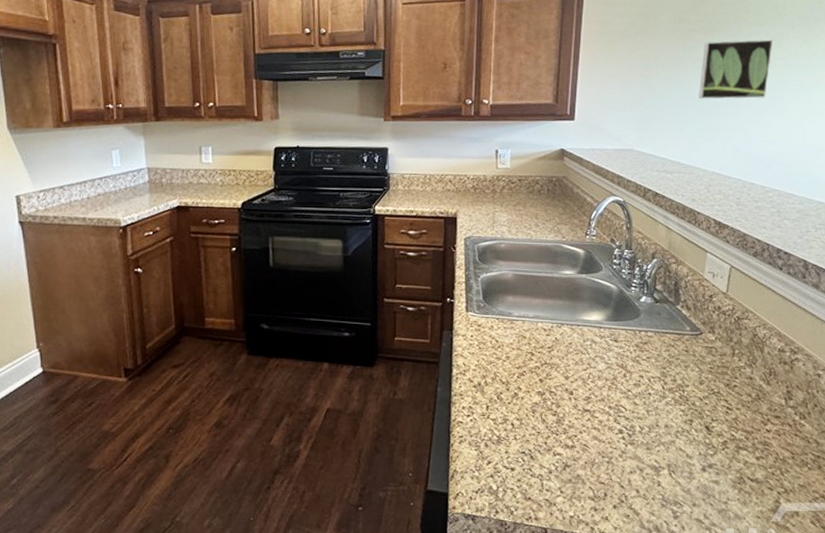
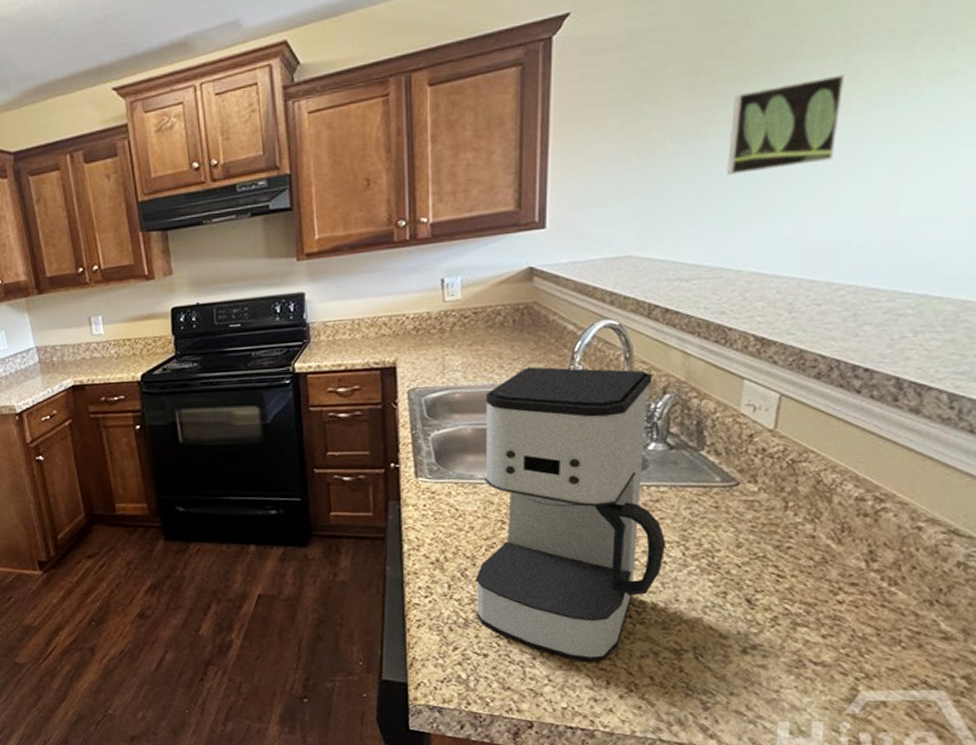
coffee maker: none [507,228,651,476] -> present [475,366,665,662]

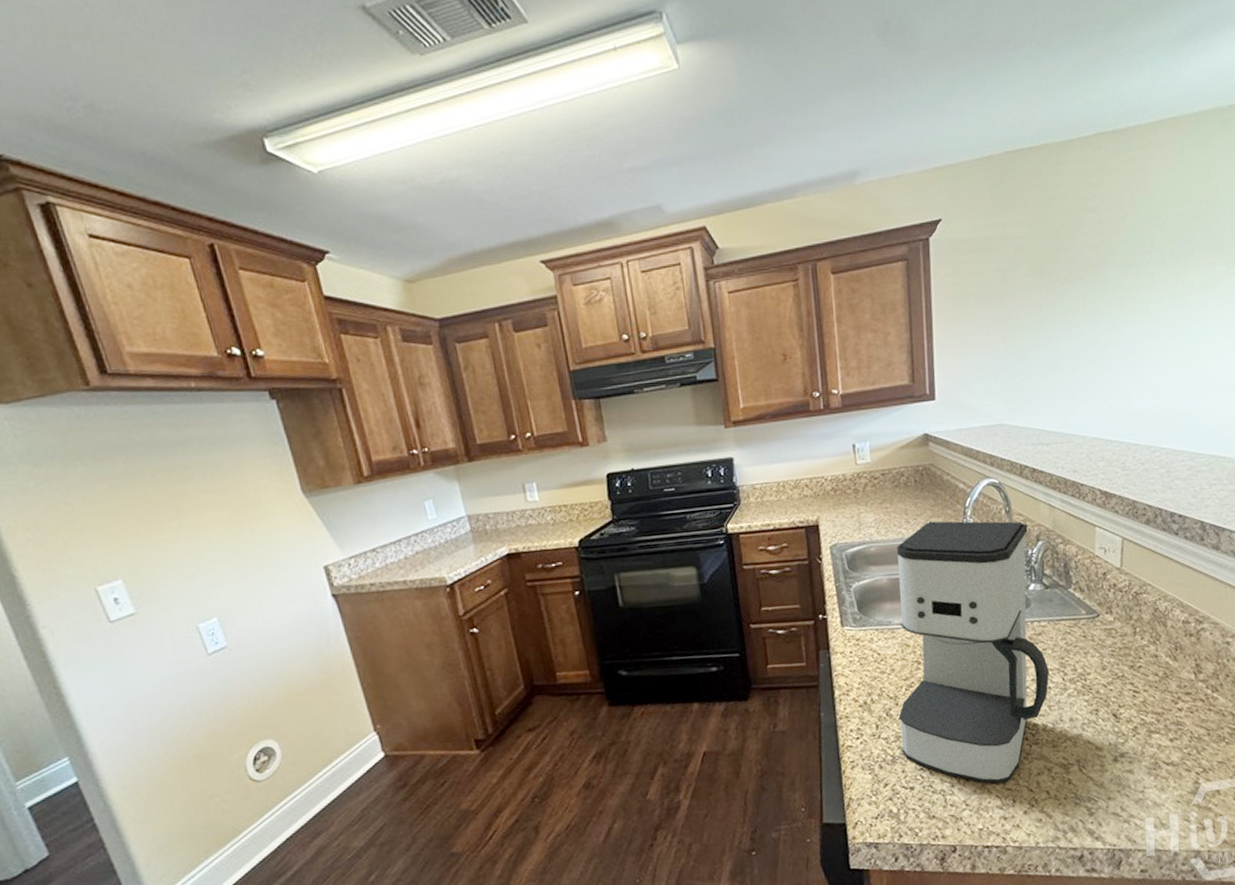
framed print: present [727,74,844,175] -> none [1068,281,1144,358]

